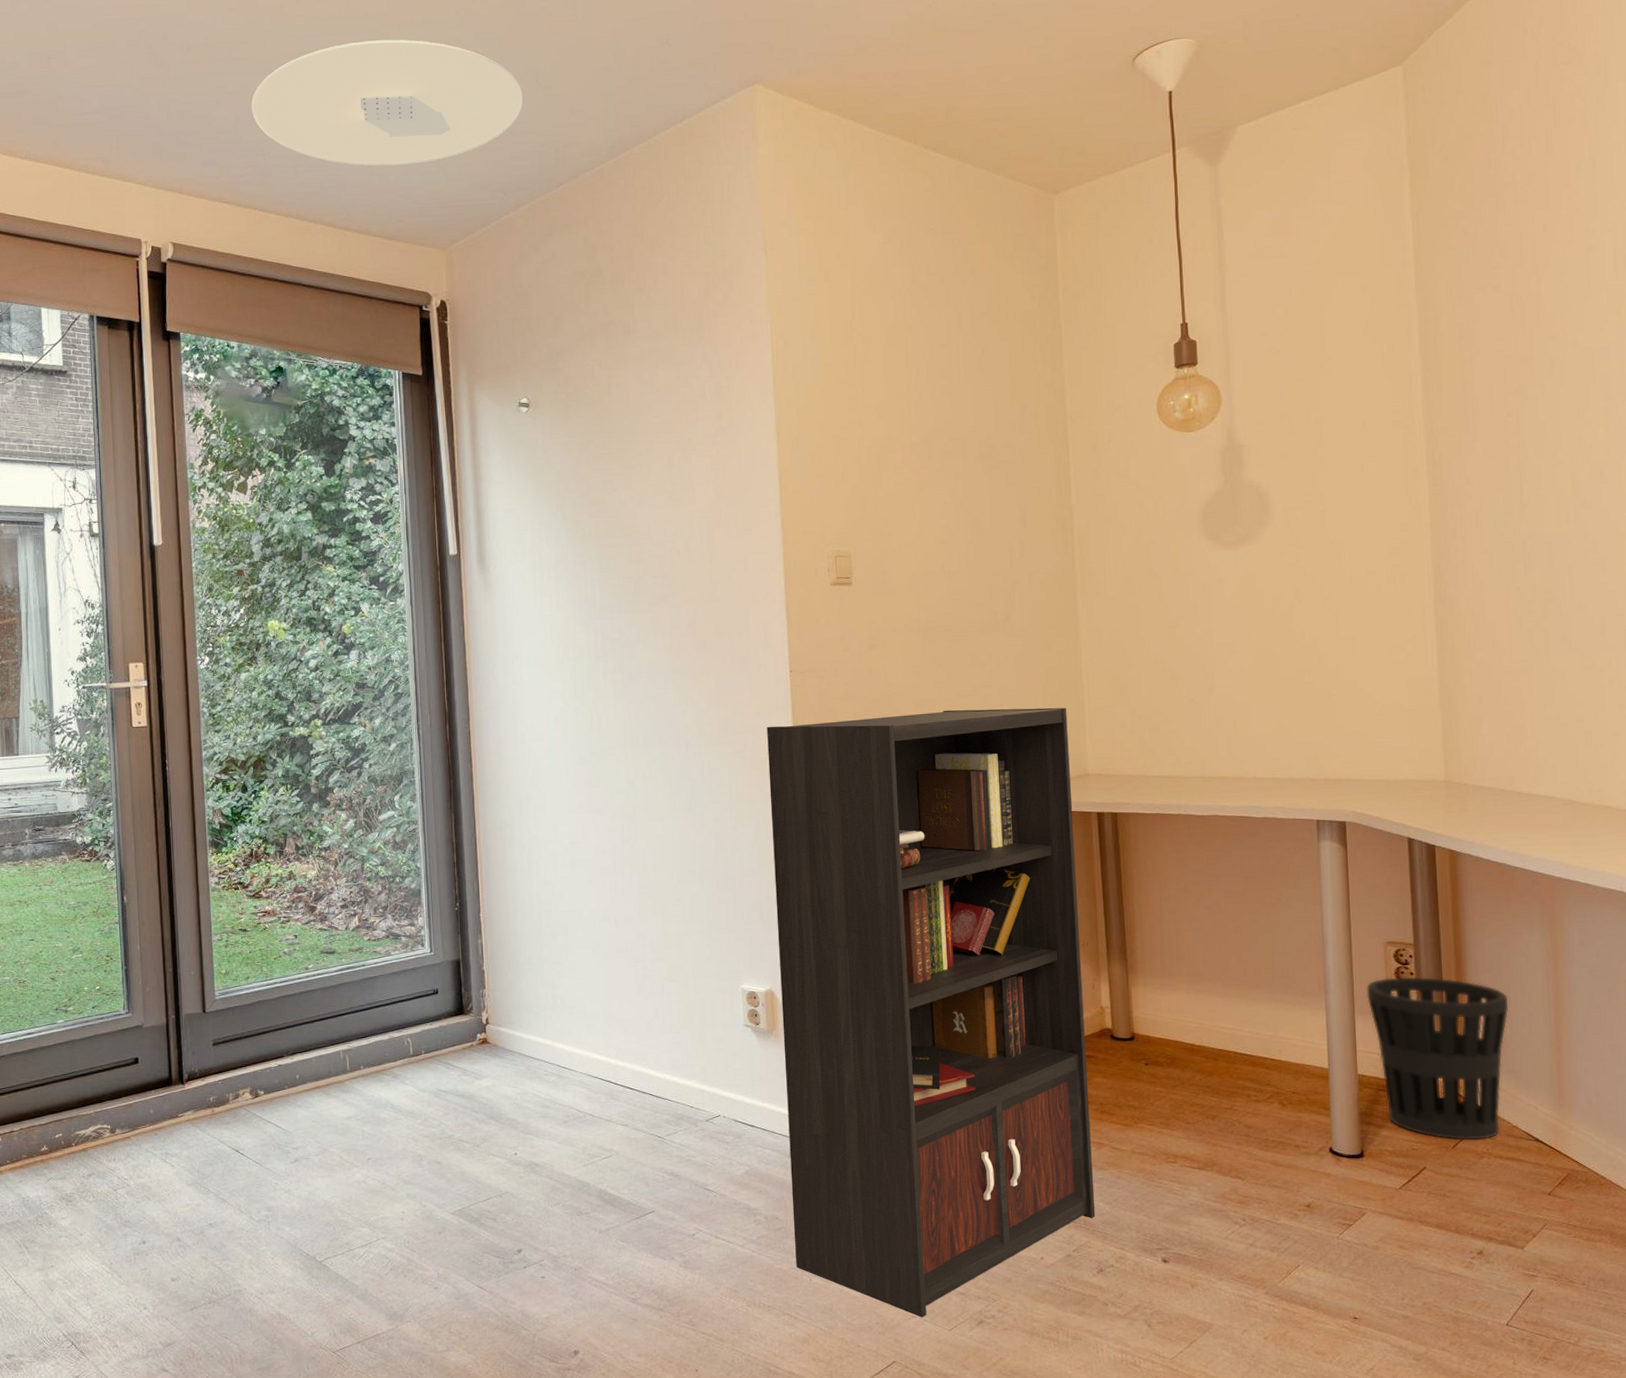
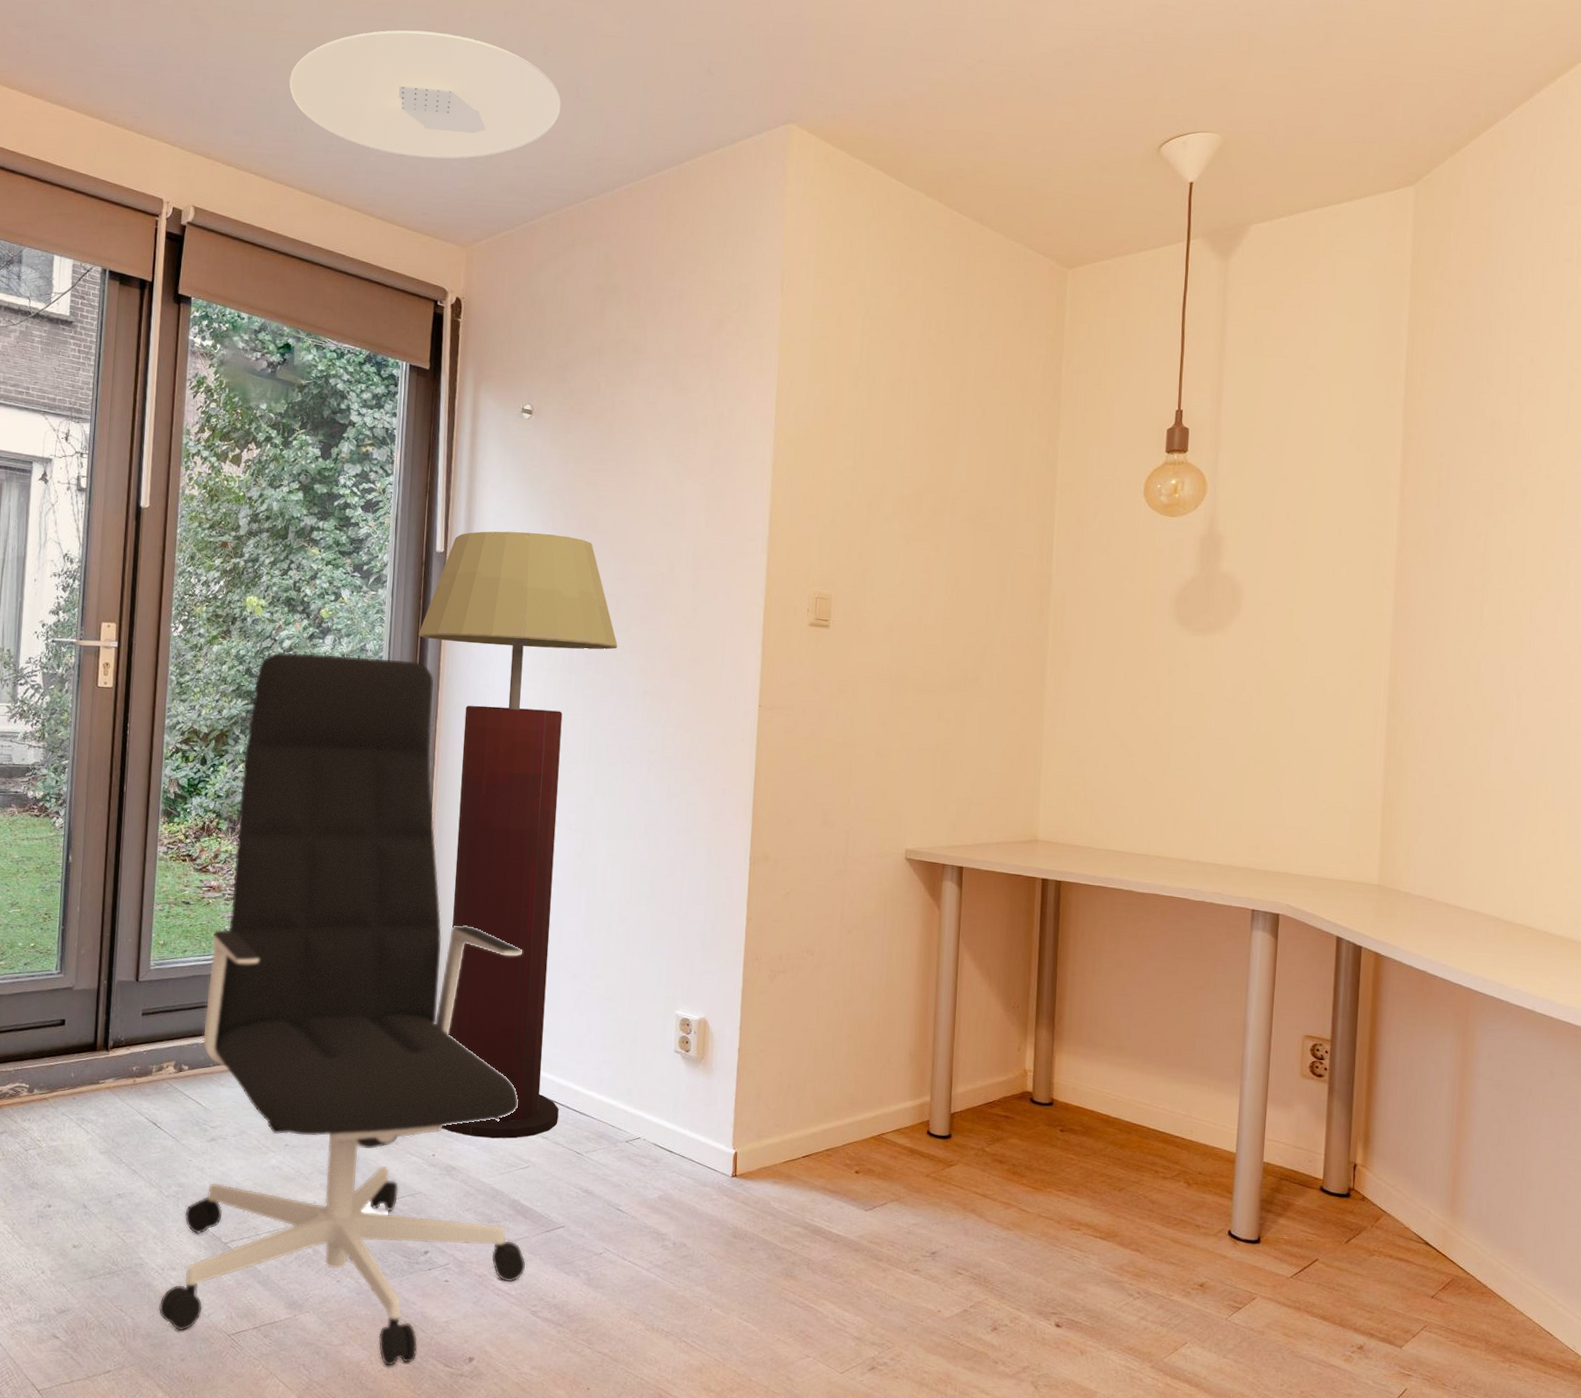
office chair: none [262,666,620,1368] -> present [159,652,526,1367]
floor lamp: none [442,524,642,1131] -> present [418,531,618,1139]
bookcase: present [767,707,1096,1317] -> none [698,758,1024,1358]
wastebasket: present [1366,976,1509,1140] -> none [1280,1070,1415,1238]

